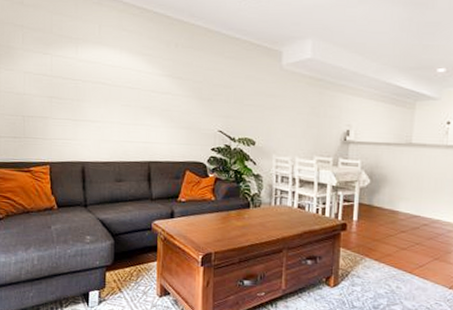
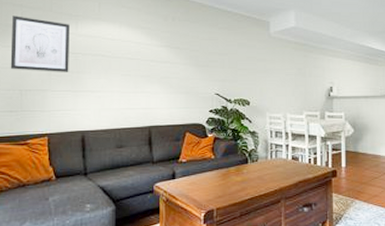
wall art: none [13,37,70,100] -> present [10,16,70,72]

